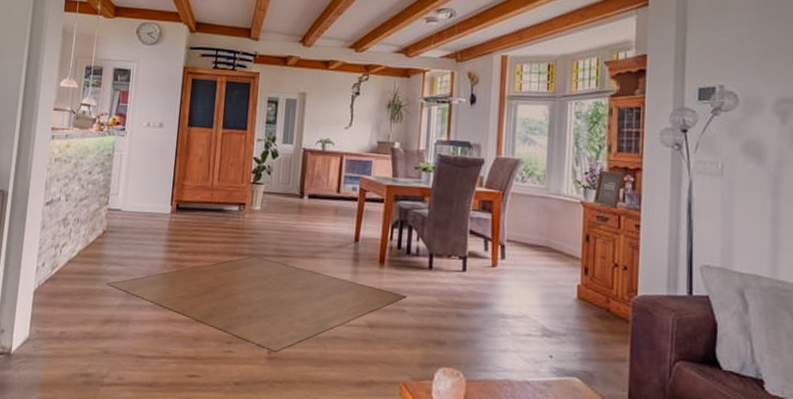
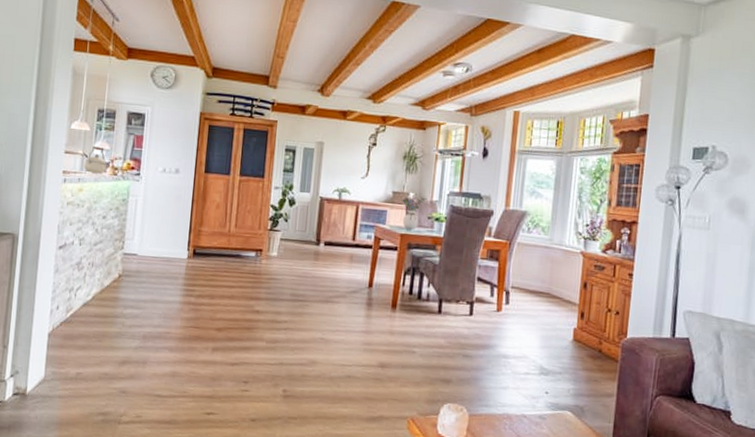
wood floor panel: present [107,255,407,352] -> none [123,300,417,391]
bouquet: none [387,140,414,182] -> present [402,191,427,231]
picture frame: present [594,170,624,209] -> none [592,222,621,259]

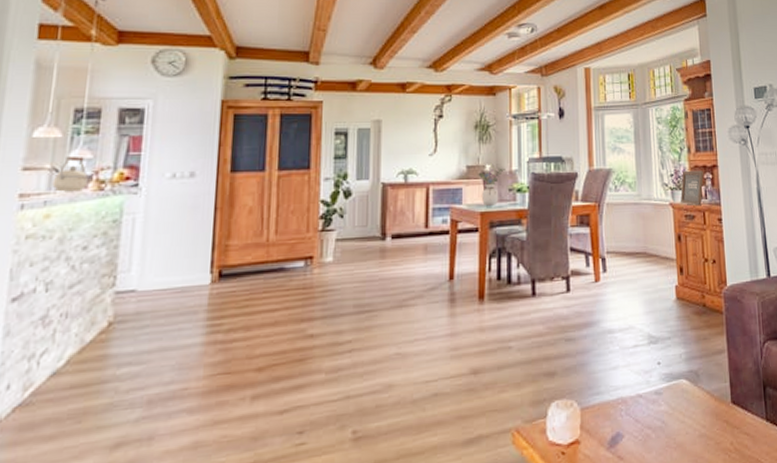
picture frame: none [592,222,621,259] -> present [680,170,704,206]

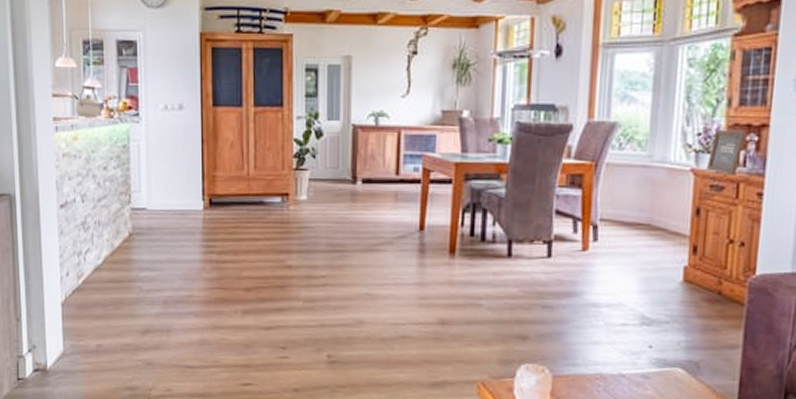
bouquet: present [478,162,506,207] -> none [454,108,486,158]

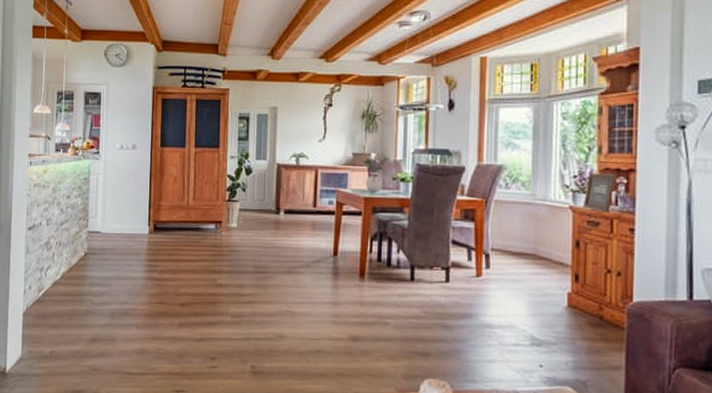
kettle: present [75,84,101,118] -> none [47,127,69,155]
bouquet: none [454,108,486,158] -> present [363,151,390,193]

